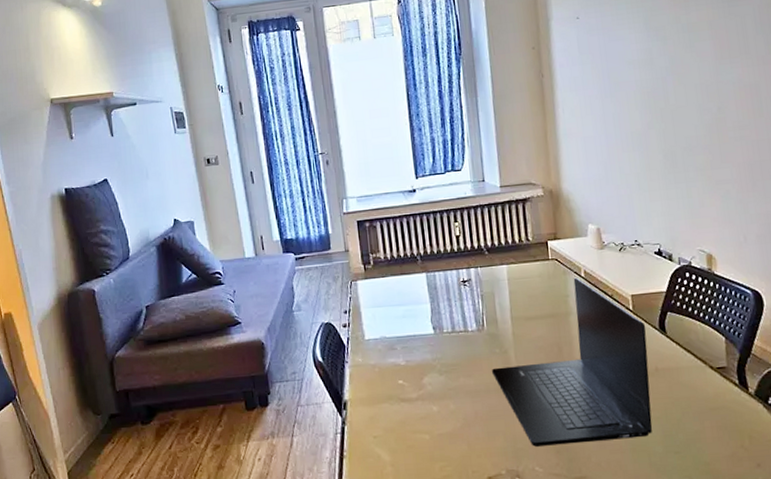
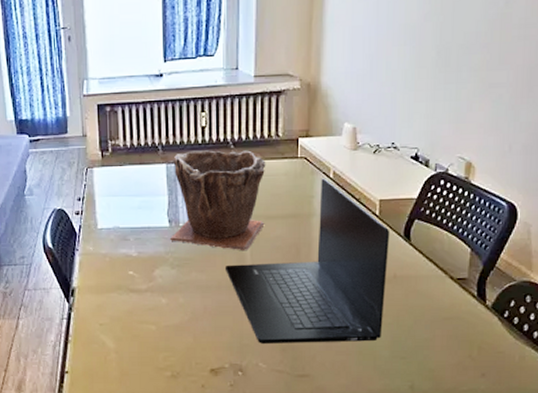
plant pot: none [432,255,525,354] -> present [169,150,266,251]

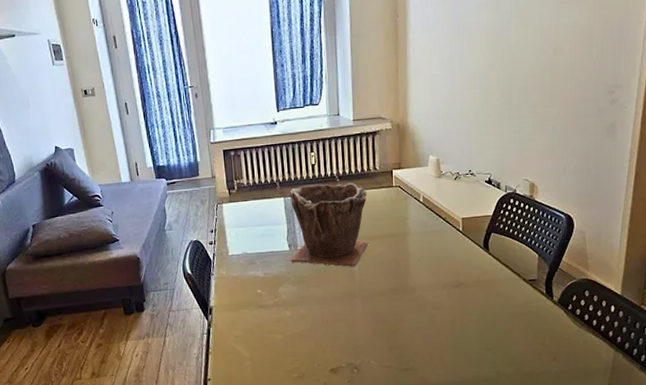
laptop: present [226,178,390,343] -> none [338,202,472,344]

